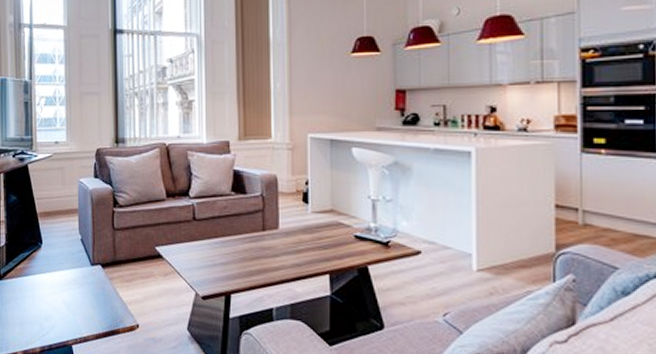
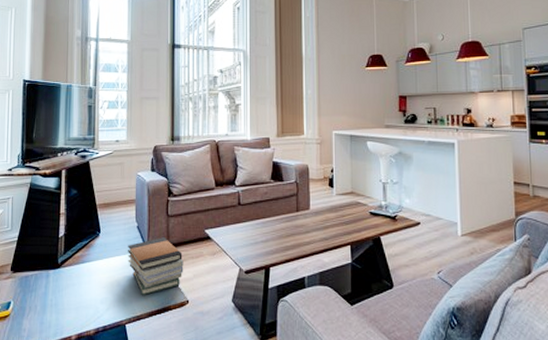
book stack: none [72,253,133,315] -> present [128,237,184,295]

